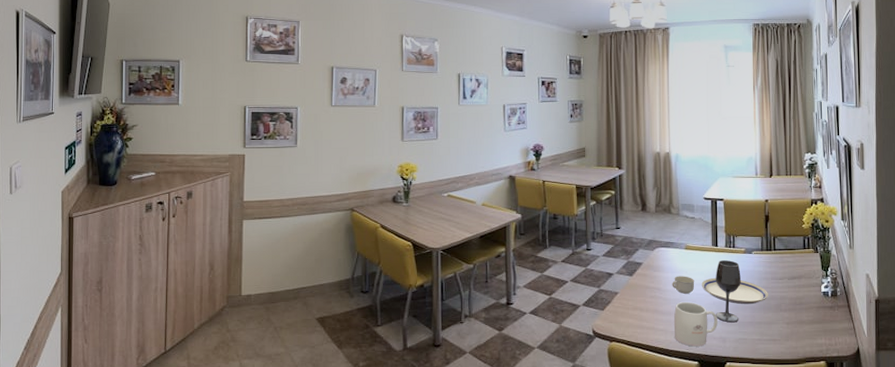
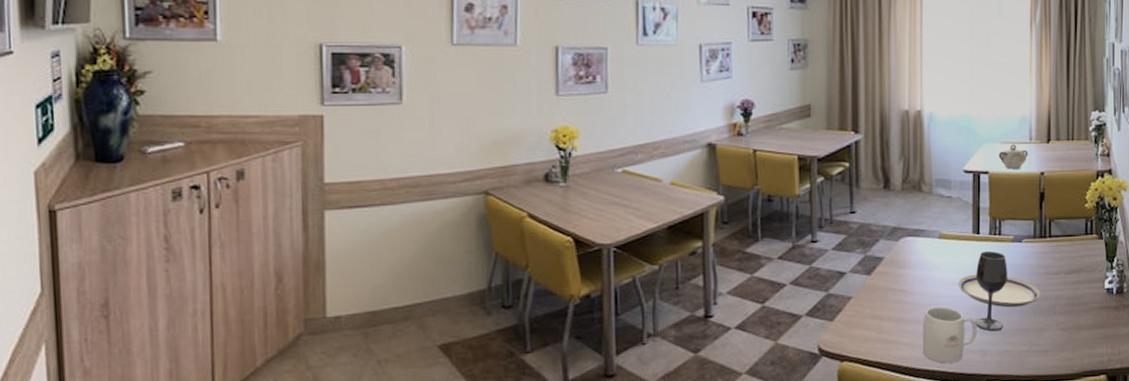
cup: present [672,276,695,294] -> none [921,273,950,296]
sugar bowl: none [731,178,755,197] -> present [998,144,1028,169]

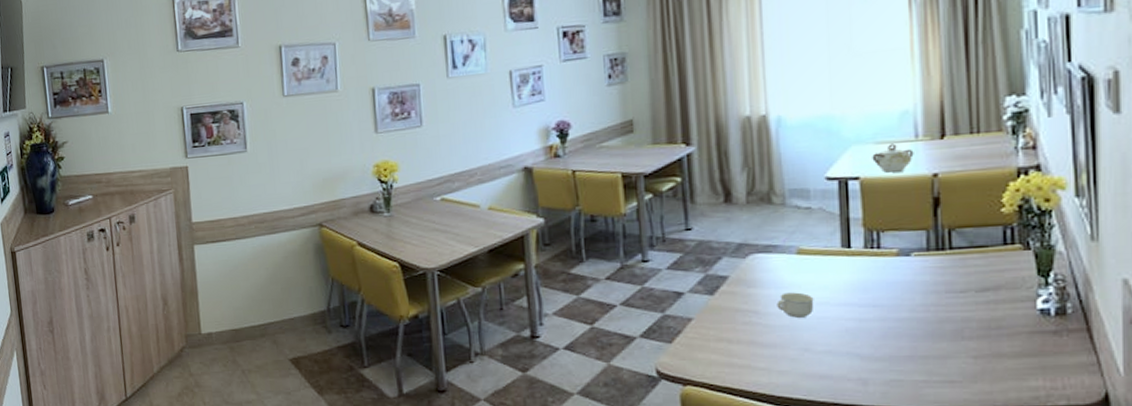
cup: none [921,273,950,296] -> present [776,292,814,318]
mug: present [922,307,977,364] -> none [781,329,854,392]
plate: present [958,274,1040,308] -> none [825,293,940,331]
wine glass: present [974,251,1007,331] -> none [848,267,892,358]

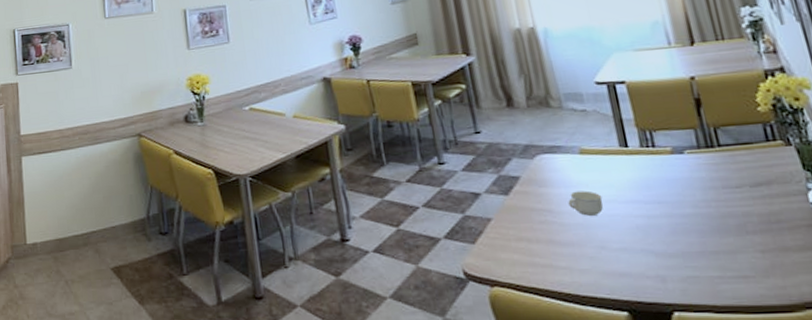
sugar bowl: present [872,143,914,173] -> none [633,50,670,77]

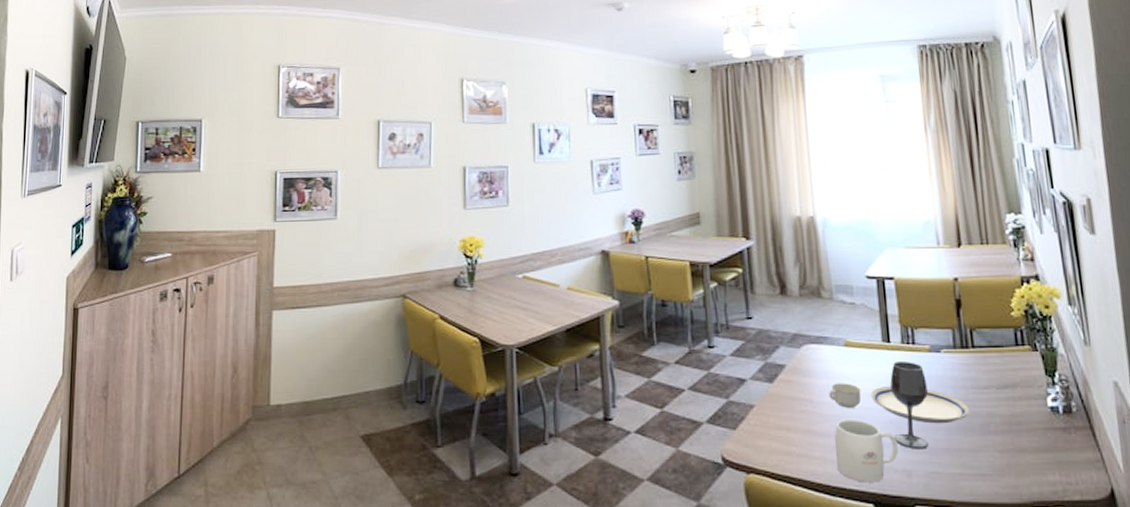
mug: none [578,227,649,290] -> present [834,420,898,483]
plate: none [612,190,722,227] -> present [870,385,969,424]
wine glass: none [632,165,682,254] -> present [890,362,929,449]

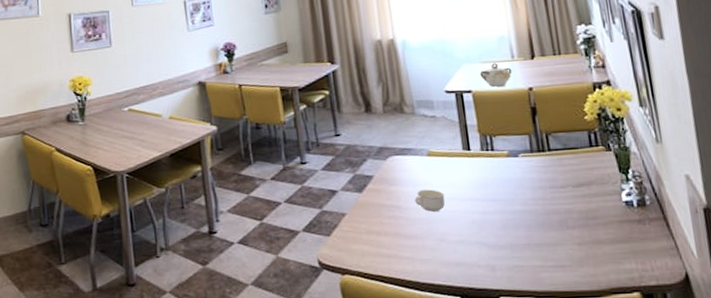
mug: present [834,420,898,483] -> none [421,222,482,278]
plate: present [870,385,969,424] -> none [453,189,548,222]
wine glass: present [890,362,929,449] -> none [471,167,511,246]
sugar bowl: none [903,249,937,275] -> present [479,63,512,87]

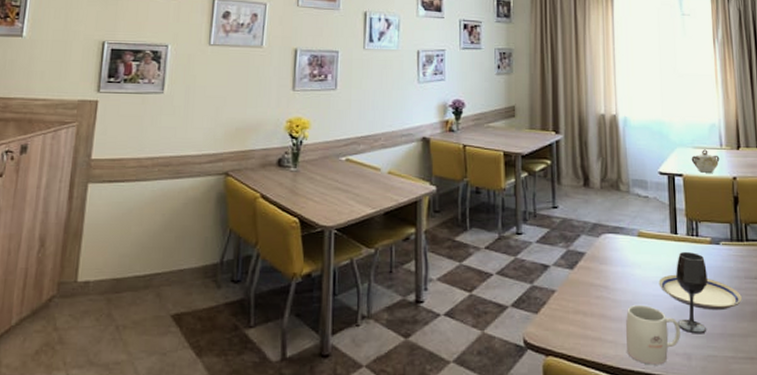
cup: present [414,189,446,212] -> none [622,271,651,294]
mug: none [421,222,482,278] -> present [625,305,680,365]
plate: none [453,189,548,222] -> present [658,274,742,311]
wine glass: none [471,167,511,246] -> present [676,252,708,334]

